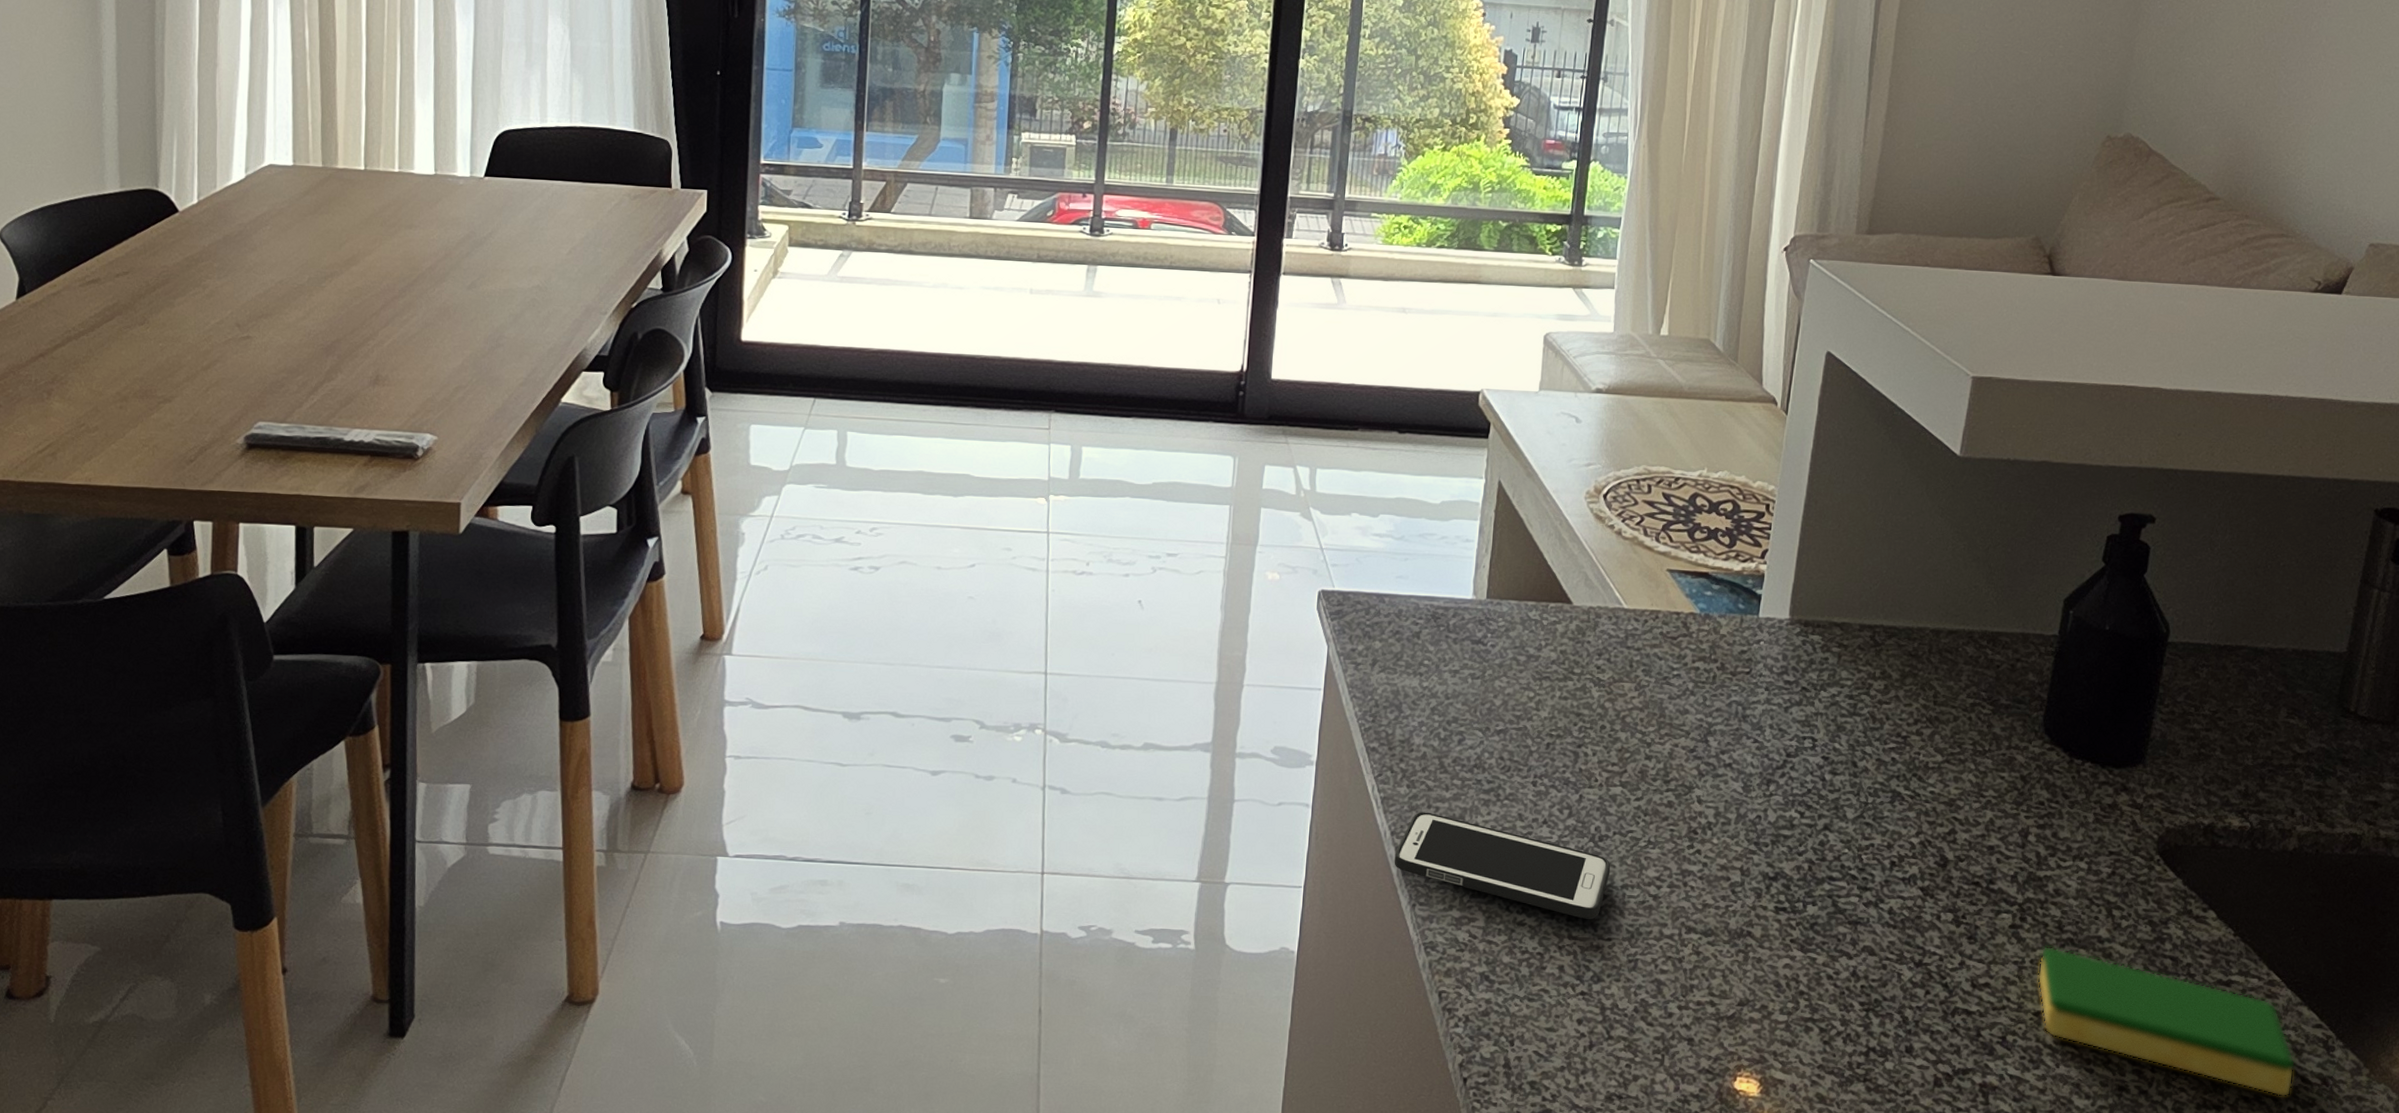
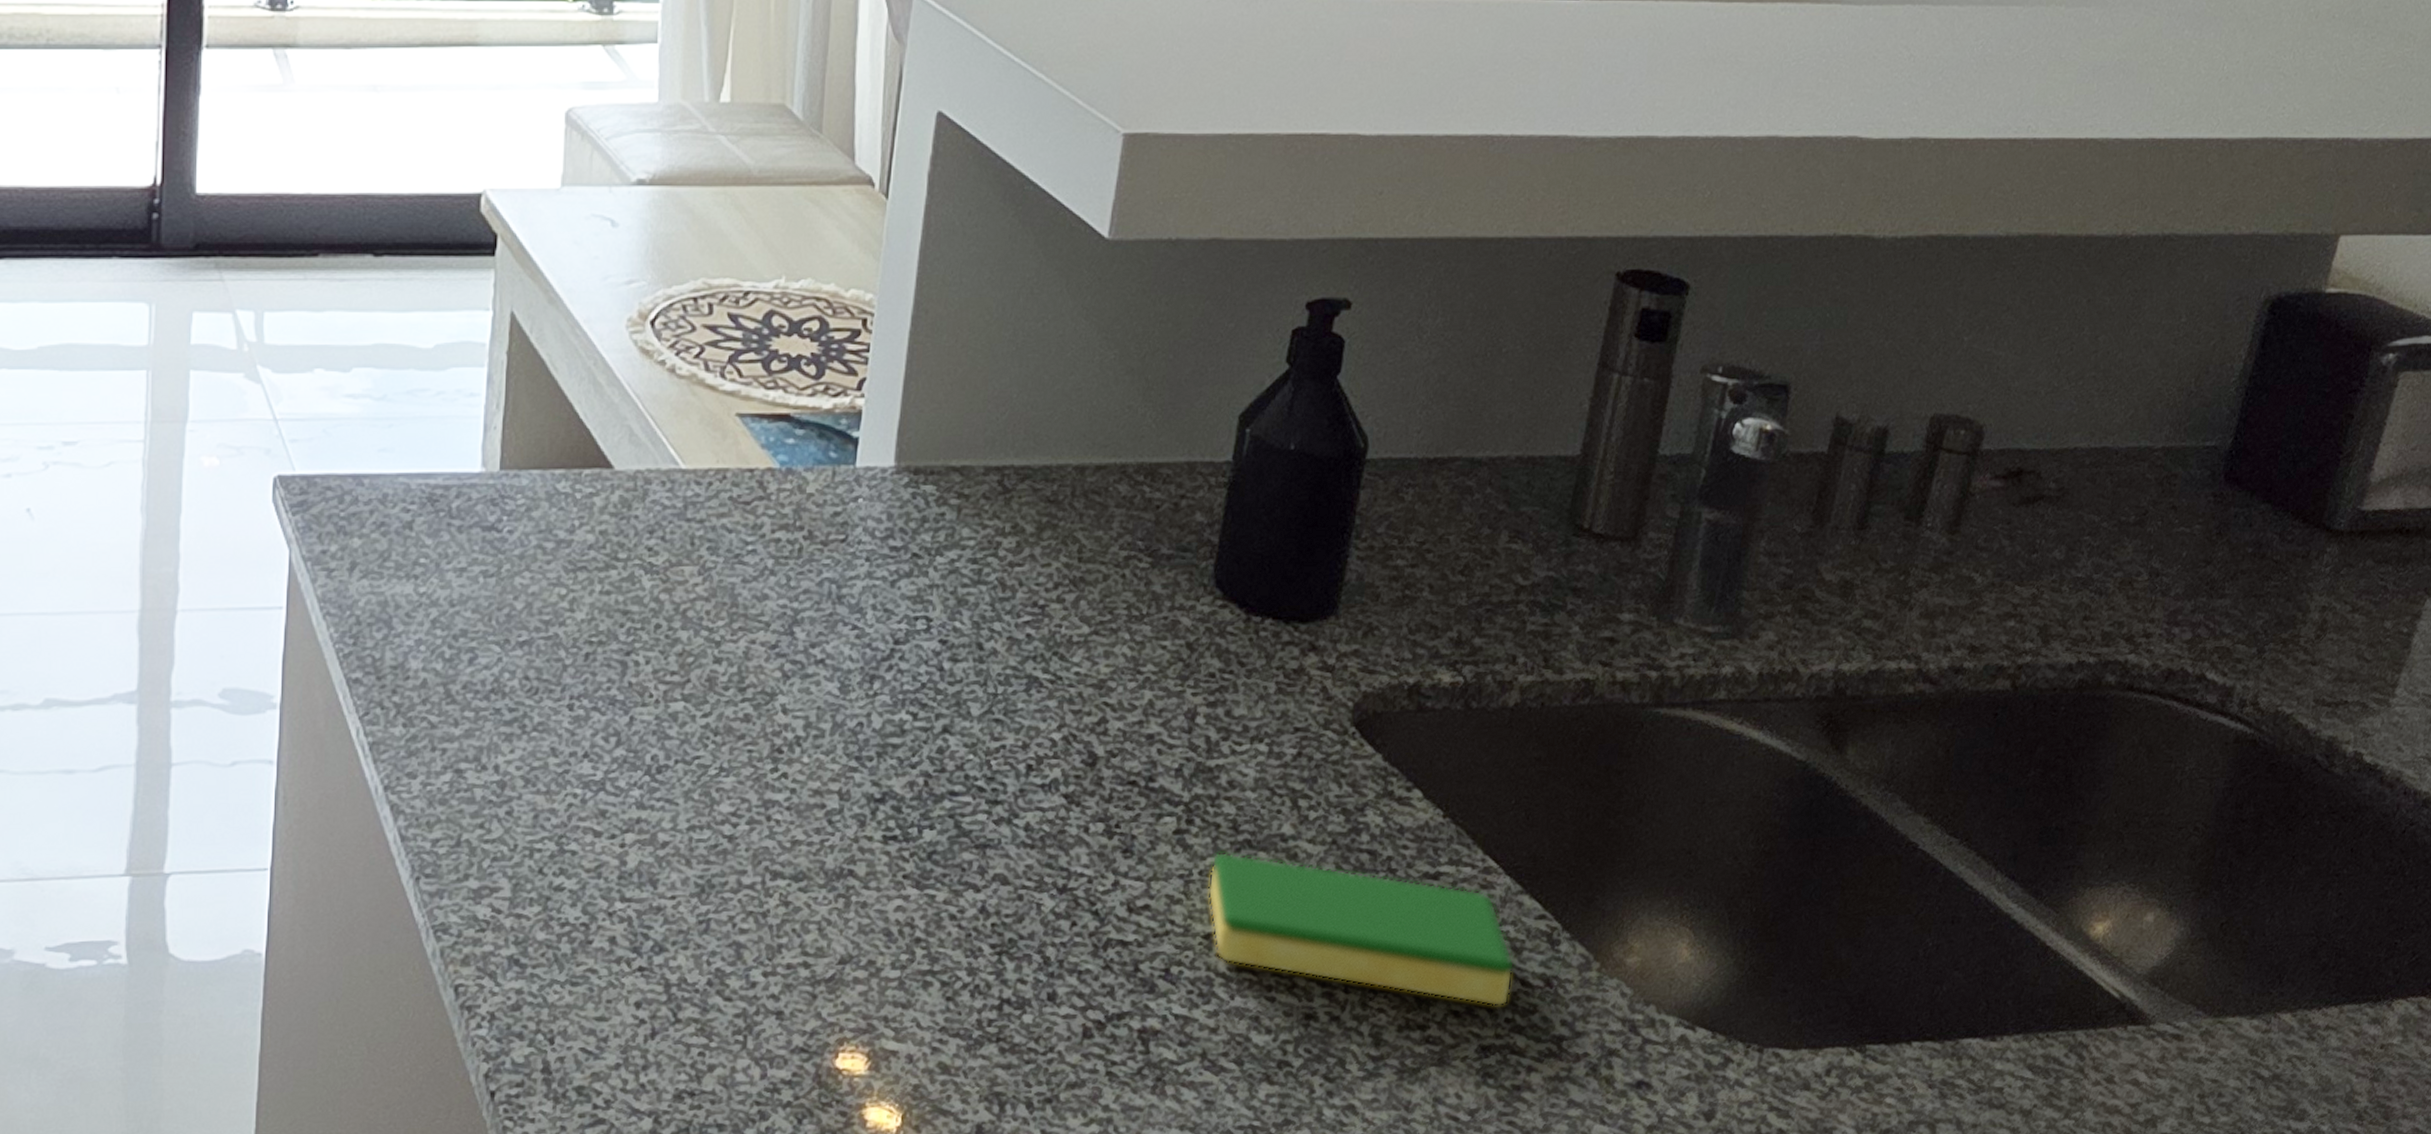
cell phone: present [1394,812,1611,919] -> none [389,756,673,875]

